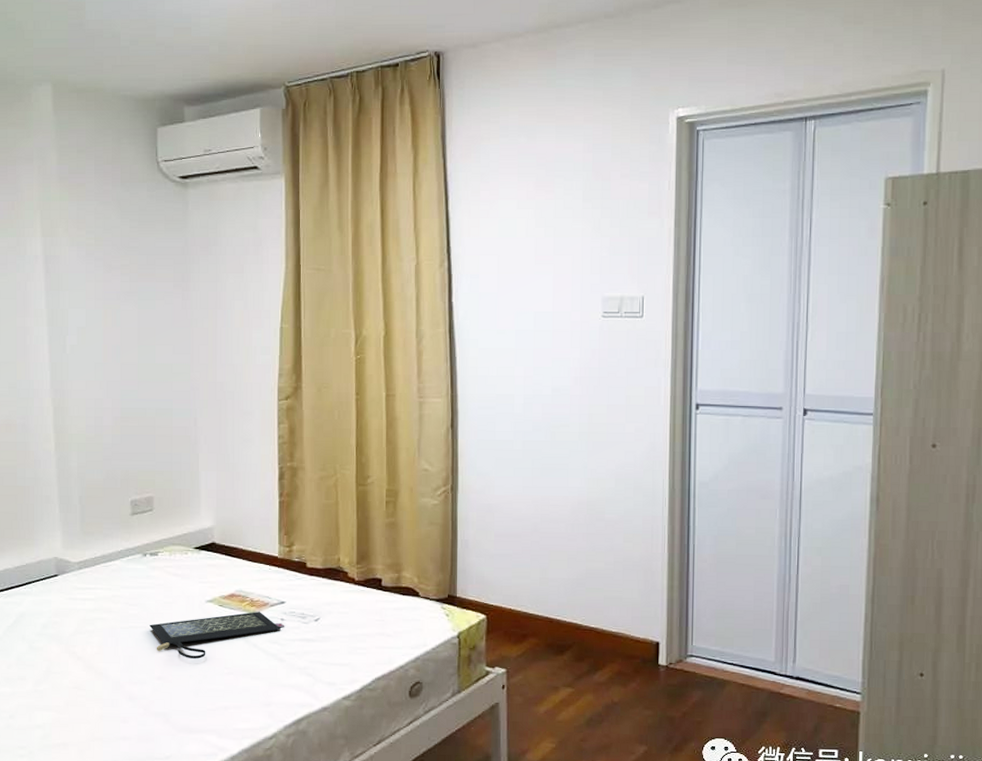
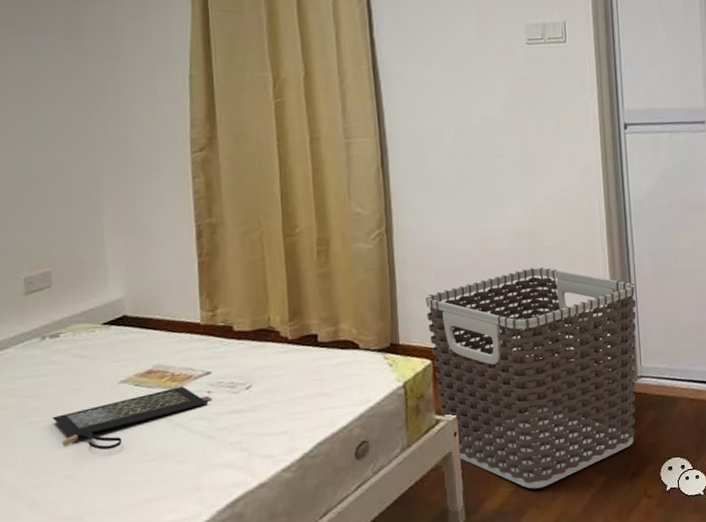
clothes hamper: none [484,537,693,748] -> present [426,267,636,489]

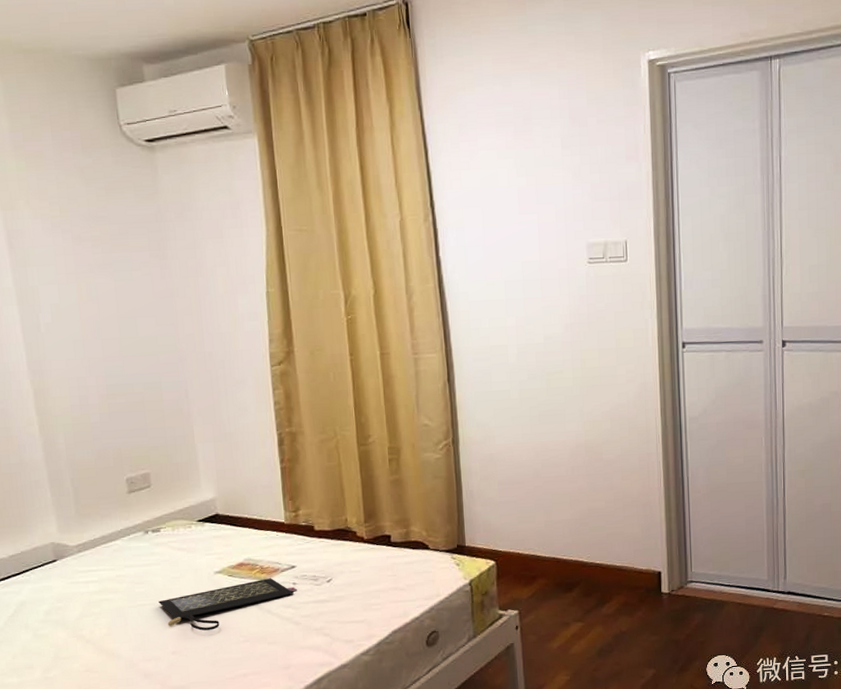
clothes hamper: present [426,267,636,489] -> none [490,478,689,678]

